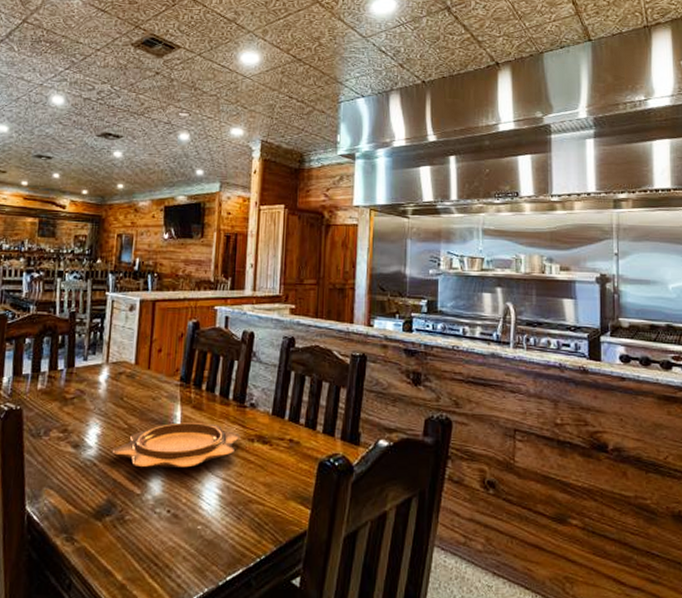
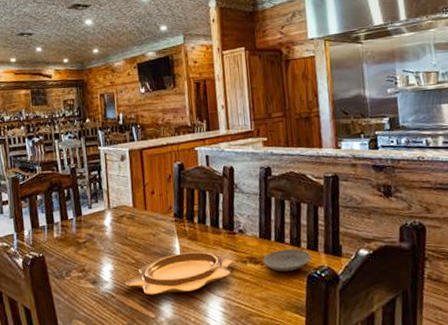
plate: none [272,431,326,457] -> present [262,249,311,272]

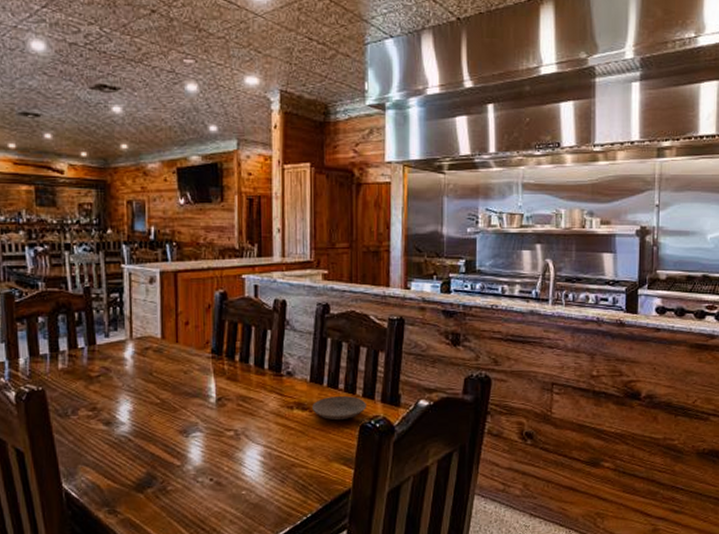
decorative bowl: present [125,251,234,296] -> none [146,393,279,441]

